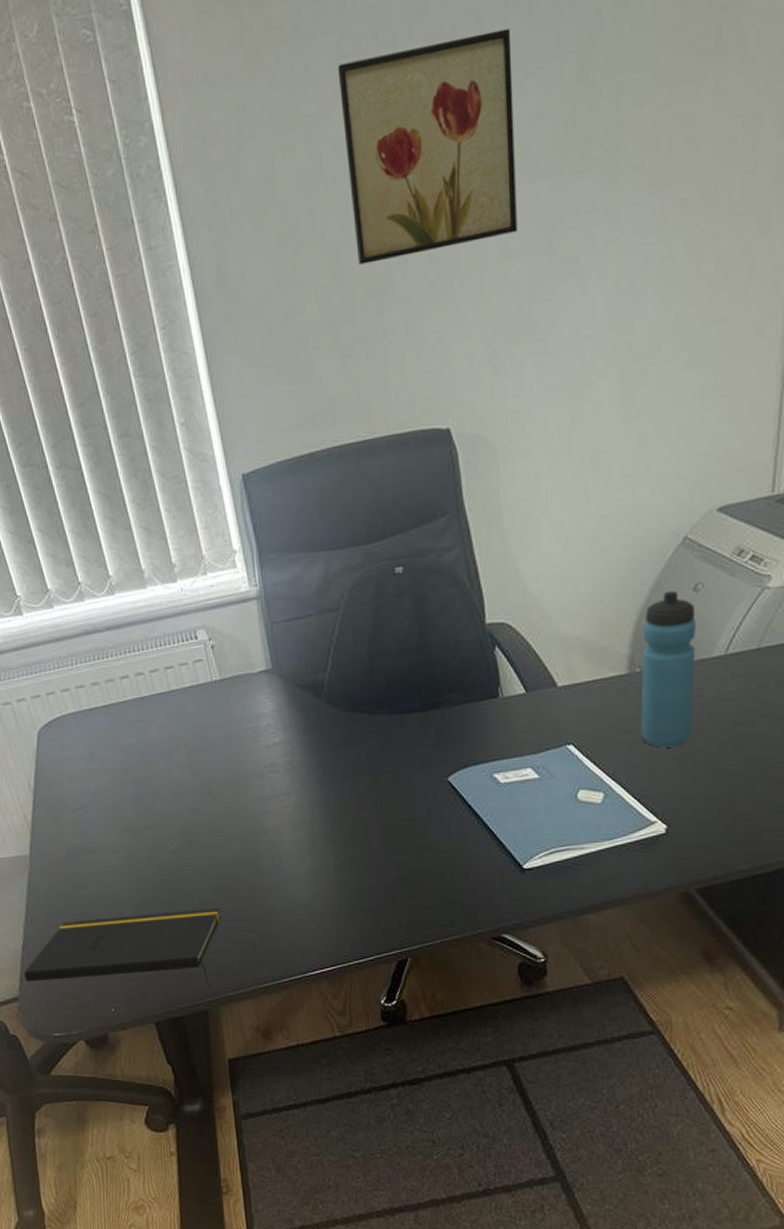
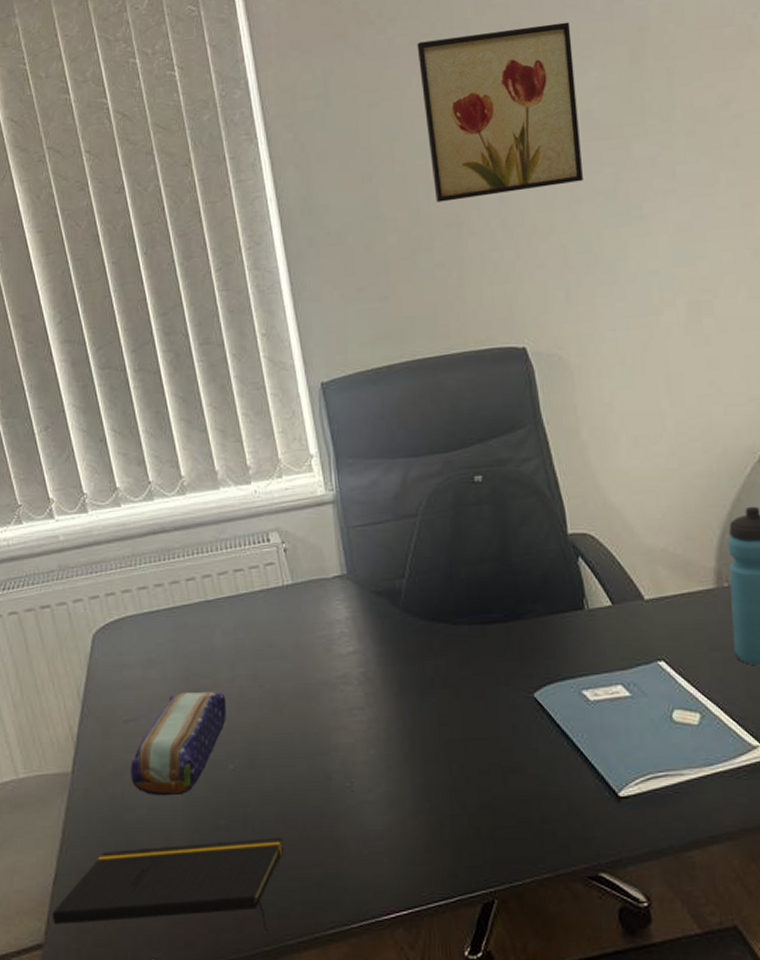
pencil case: none [81,781,165,875] -> present [131,691,226,796]

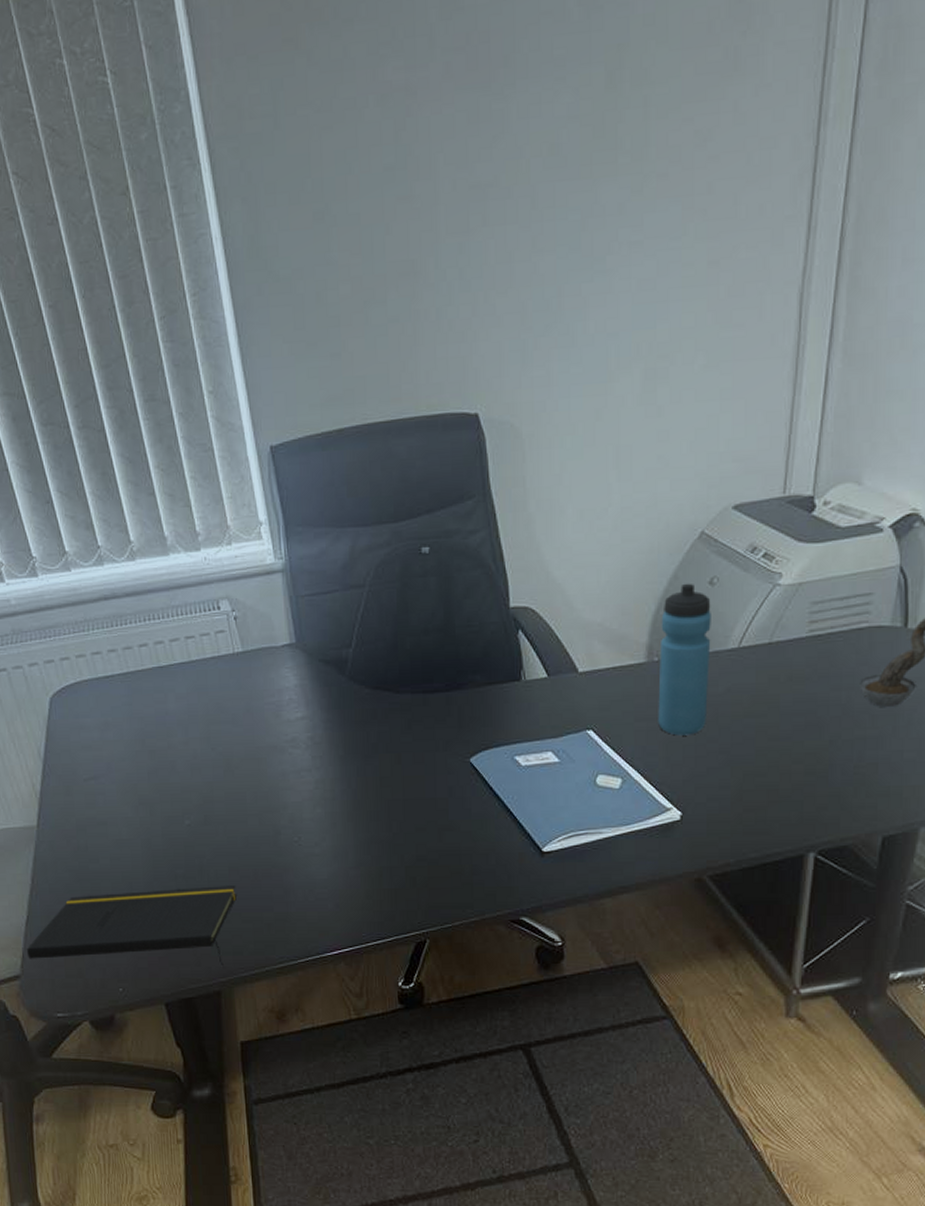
pencil case: present [131,691,226,796] -> none [92,753,182,848]
wall art: present [417,22,583,203] -> none [375,33,547,248]

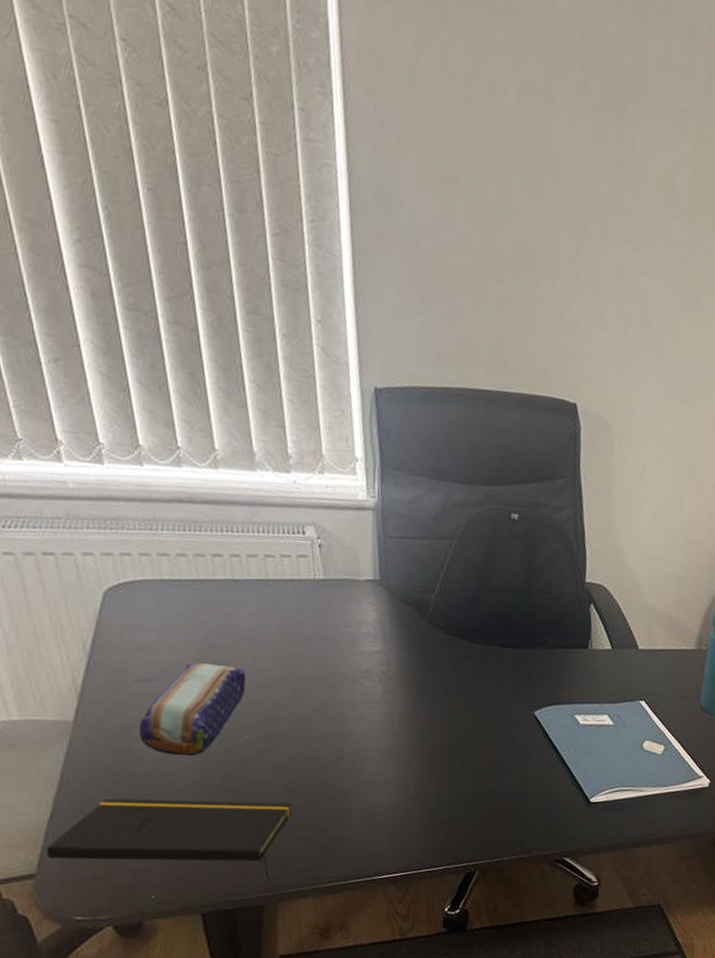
pencil case: none [92,753,182,848] -> present [139,662,246,757]

